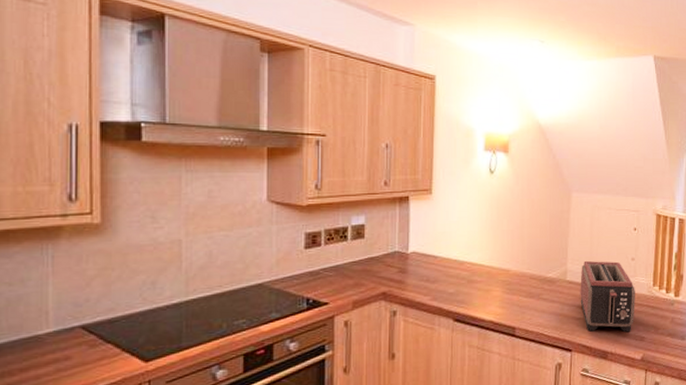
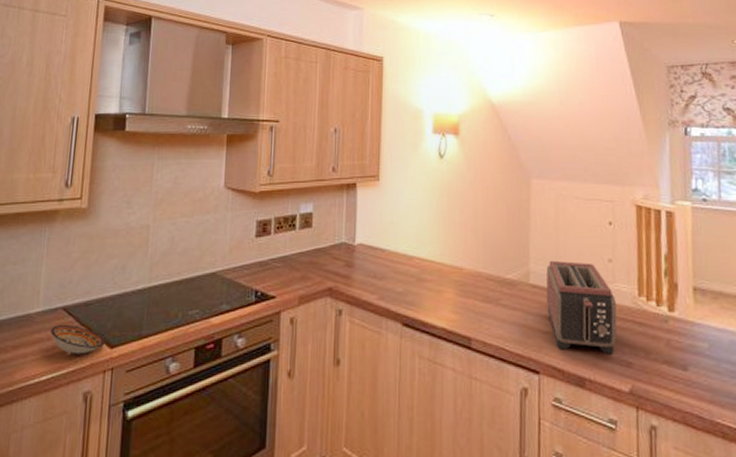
bowl: none [67,343,139,372] -> present [50,325,106,355]

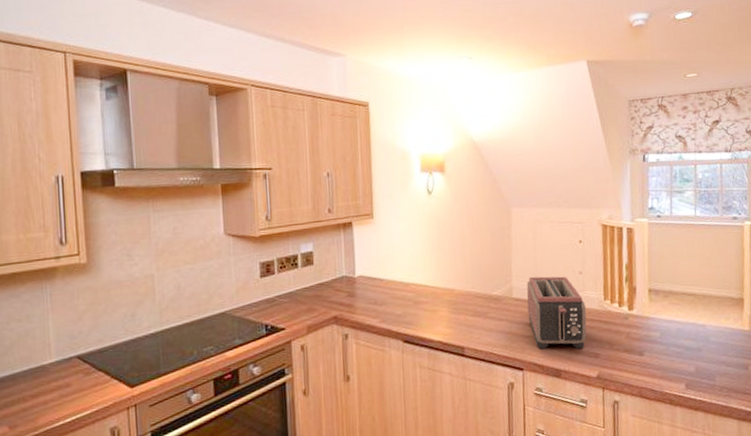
bowl: present [50,325,106,355] -> none [67,371,125,397]

